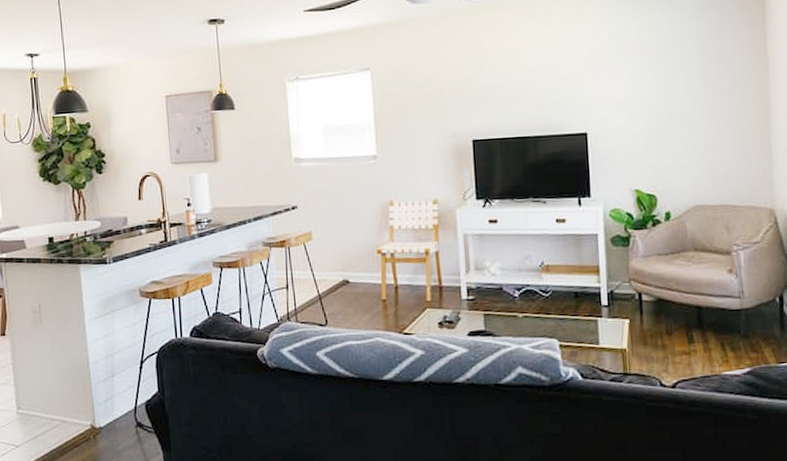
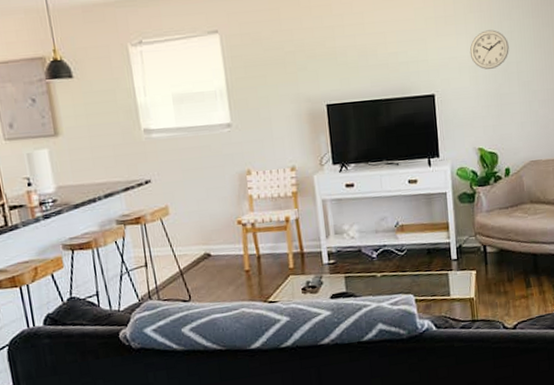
wall clock: none [627,68,672,109] -> present [469,30,509,69]

